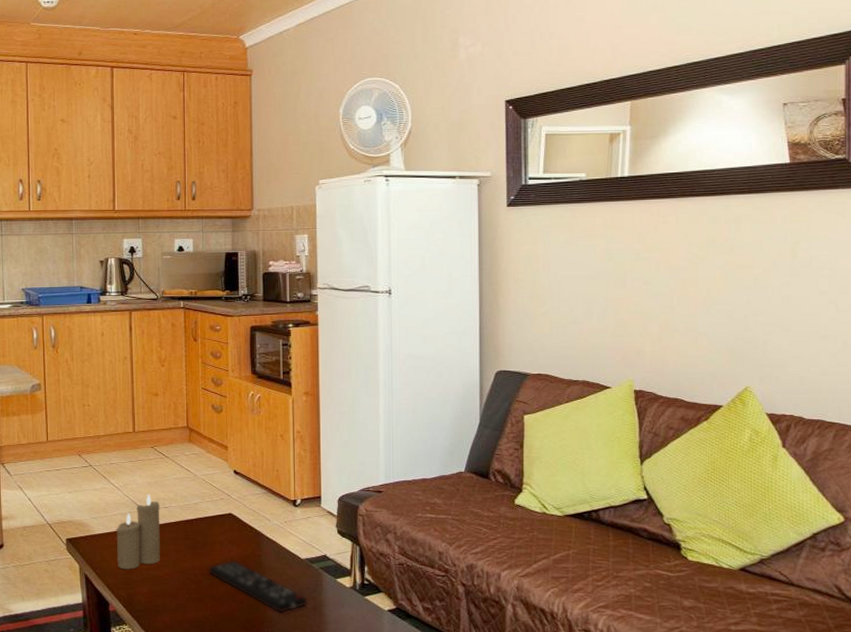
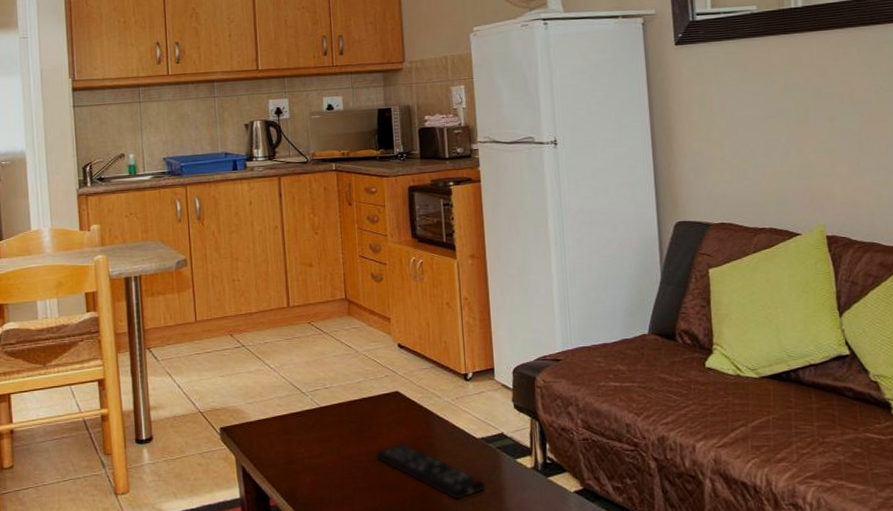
candle: present [116,494,161,570] -> none [273,374,324,459]

